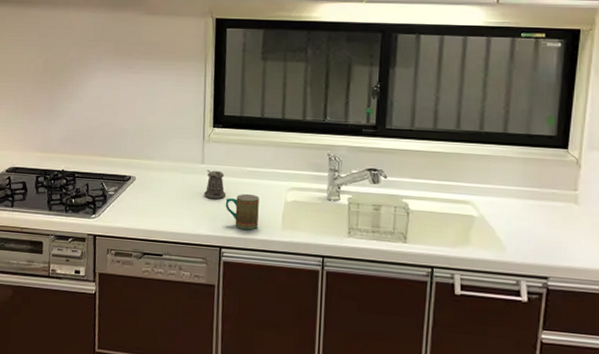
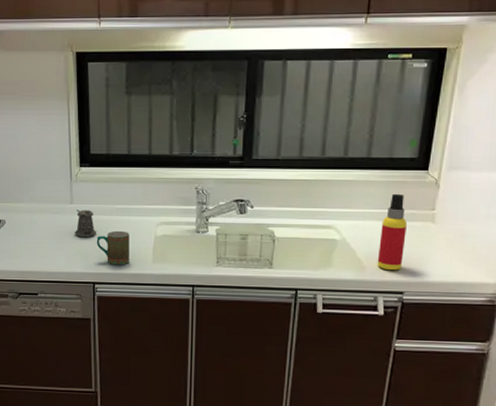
spray bottle: none [518,171,548,254] -> present [377,193,407,271]

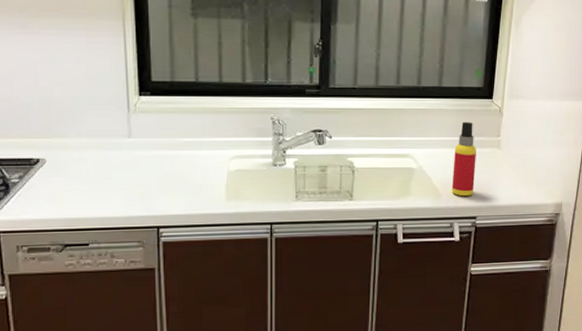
pepper shaker: present [74,209,96,237] -> none [133,144,160,175]
mug: present [96,230,130,265] -> none [160,166,199,205]

